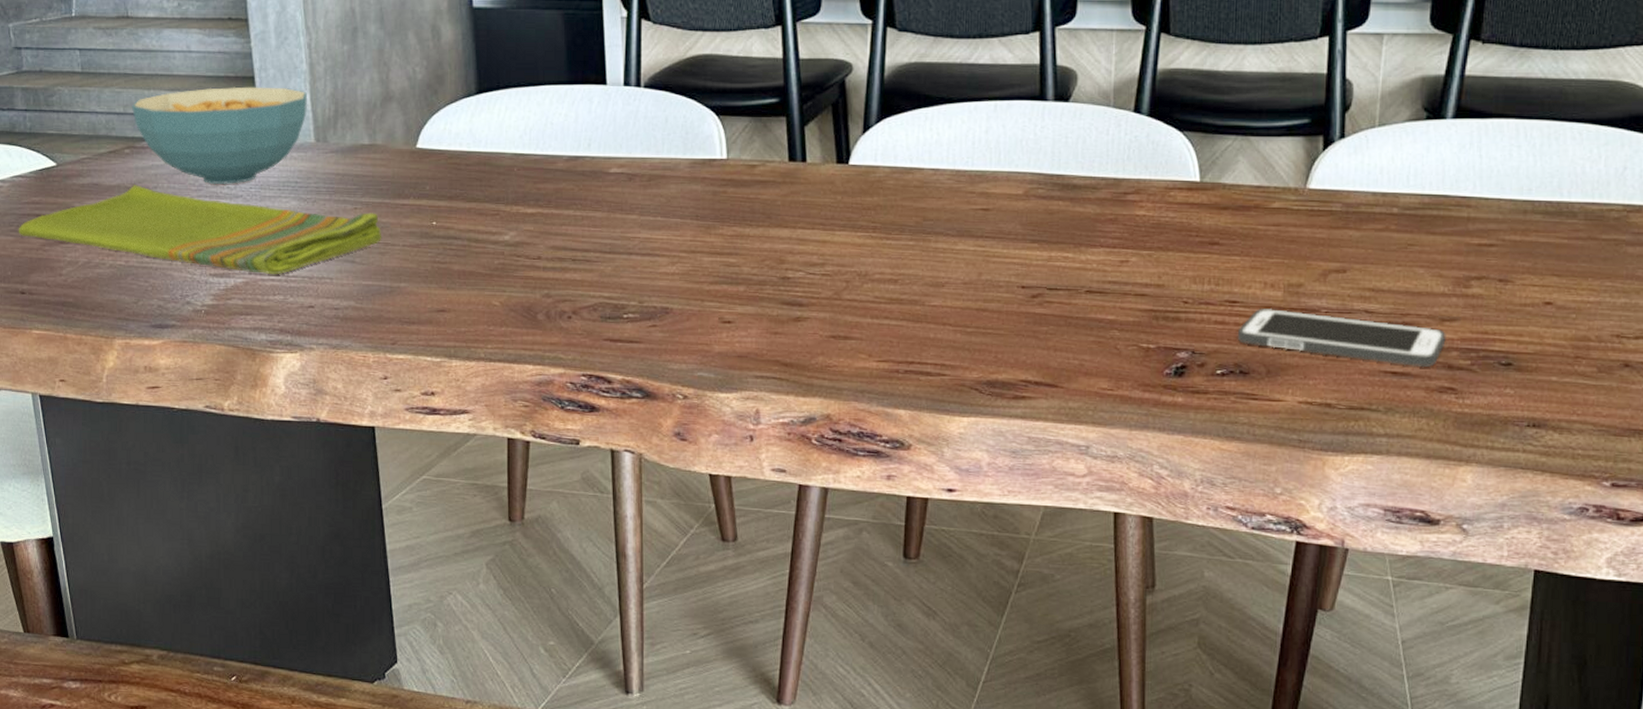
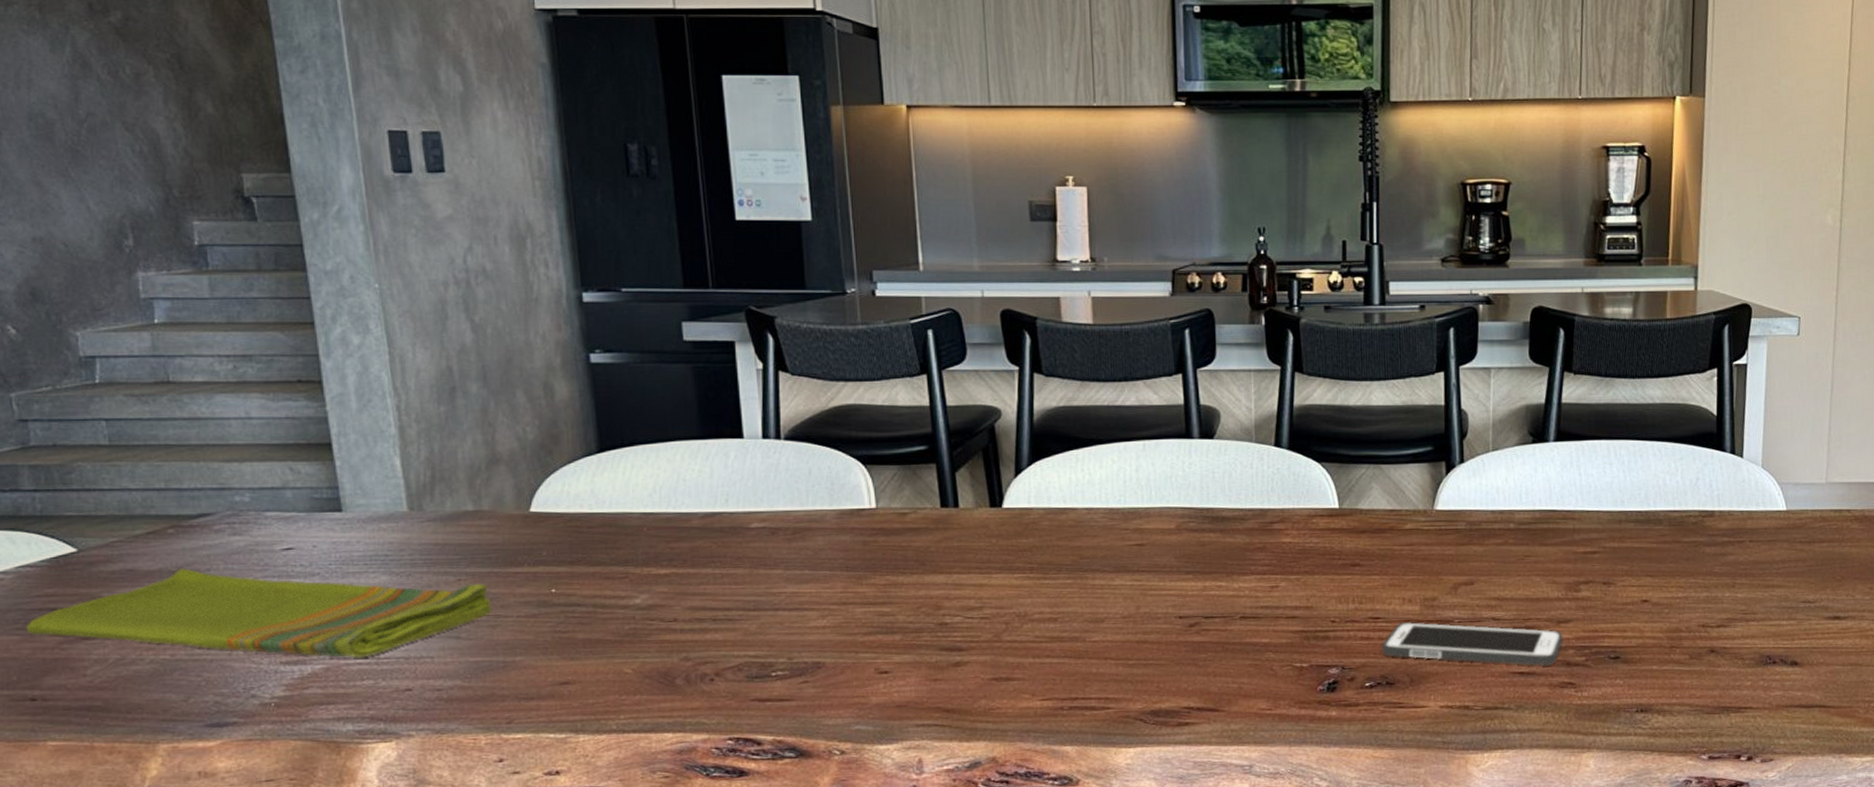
cereal bowl: present [131,86,307,185] -> none [175,454,397,563]

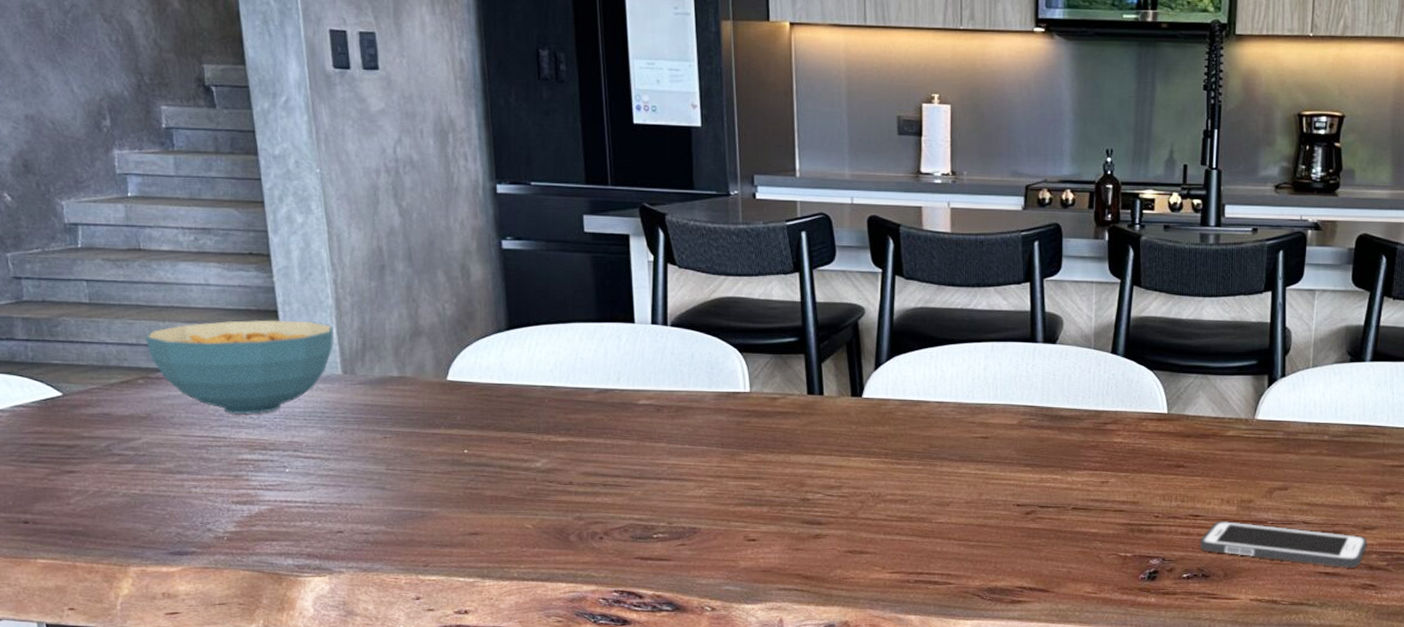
dish towel: present [26,568,492,658] -> none [19,415,413,502]
cereal bowl: none [175,454,397,563] -> present [145,319,333,415]

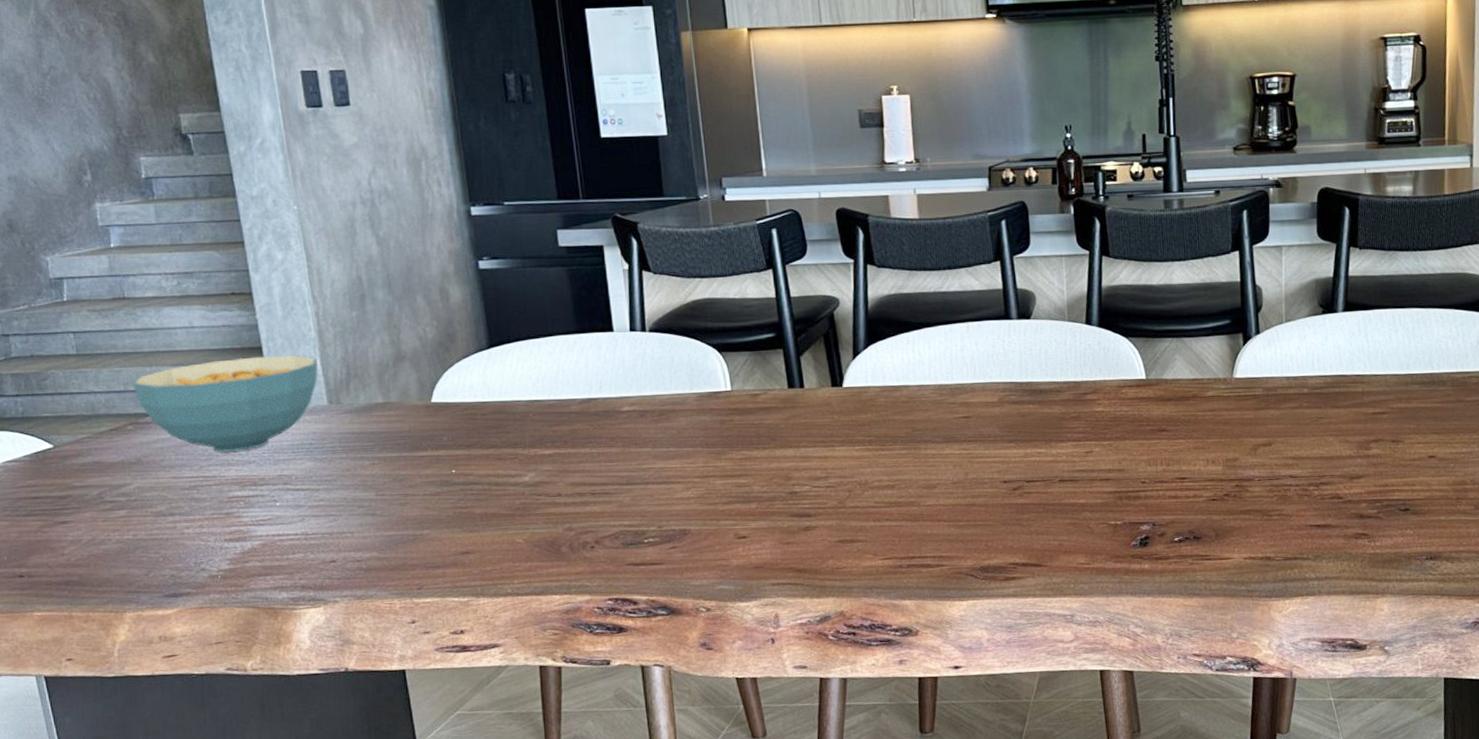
cell phone: present [1199,520,1367,569] -> none [1188,480,1356,520]

